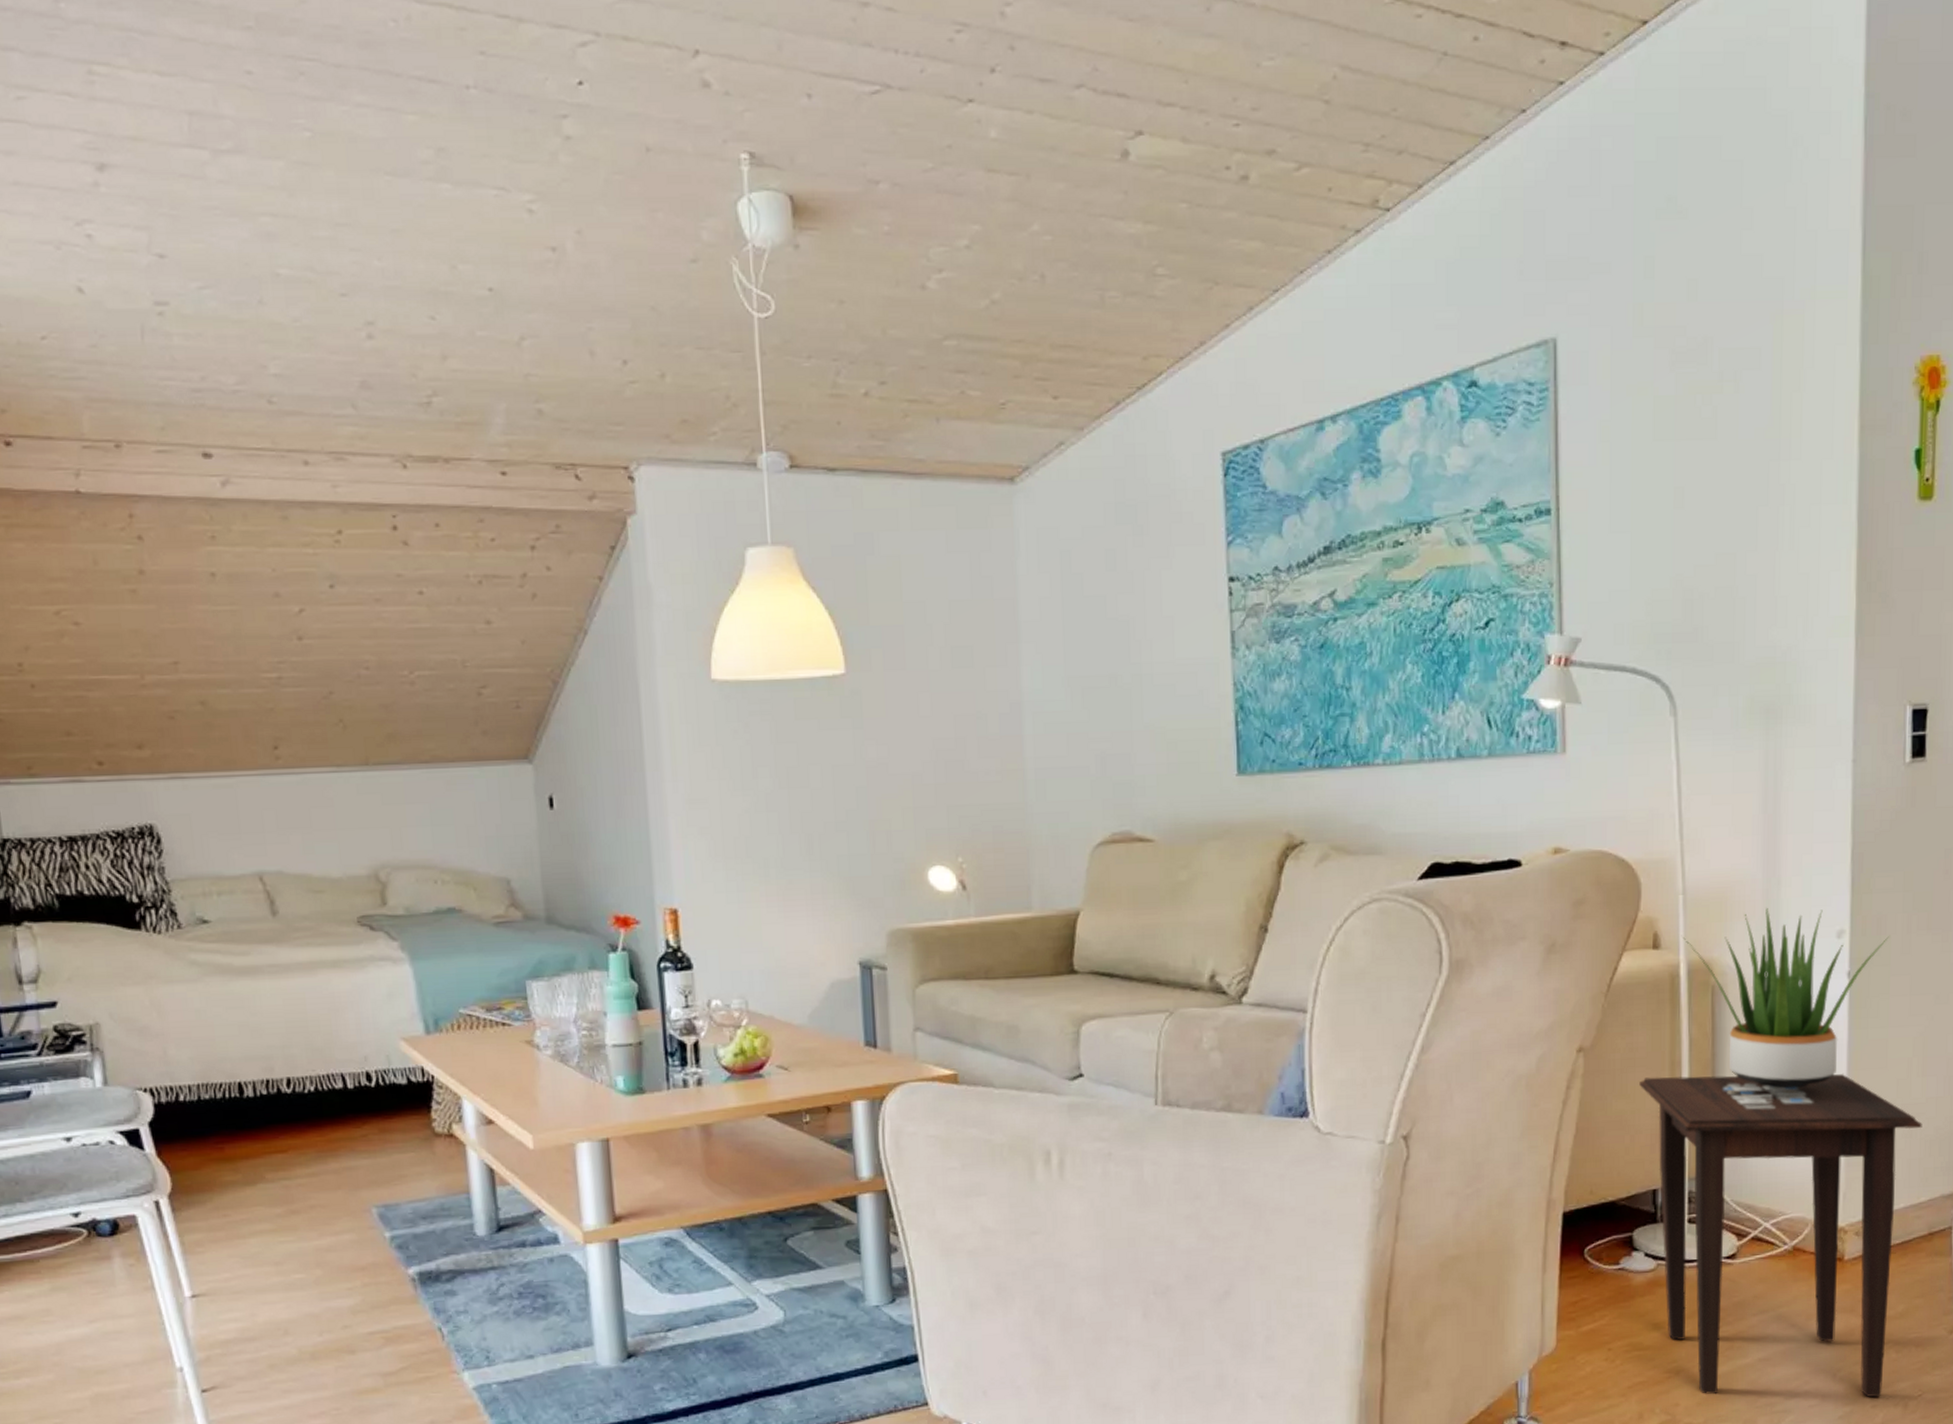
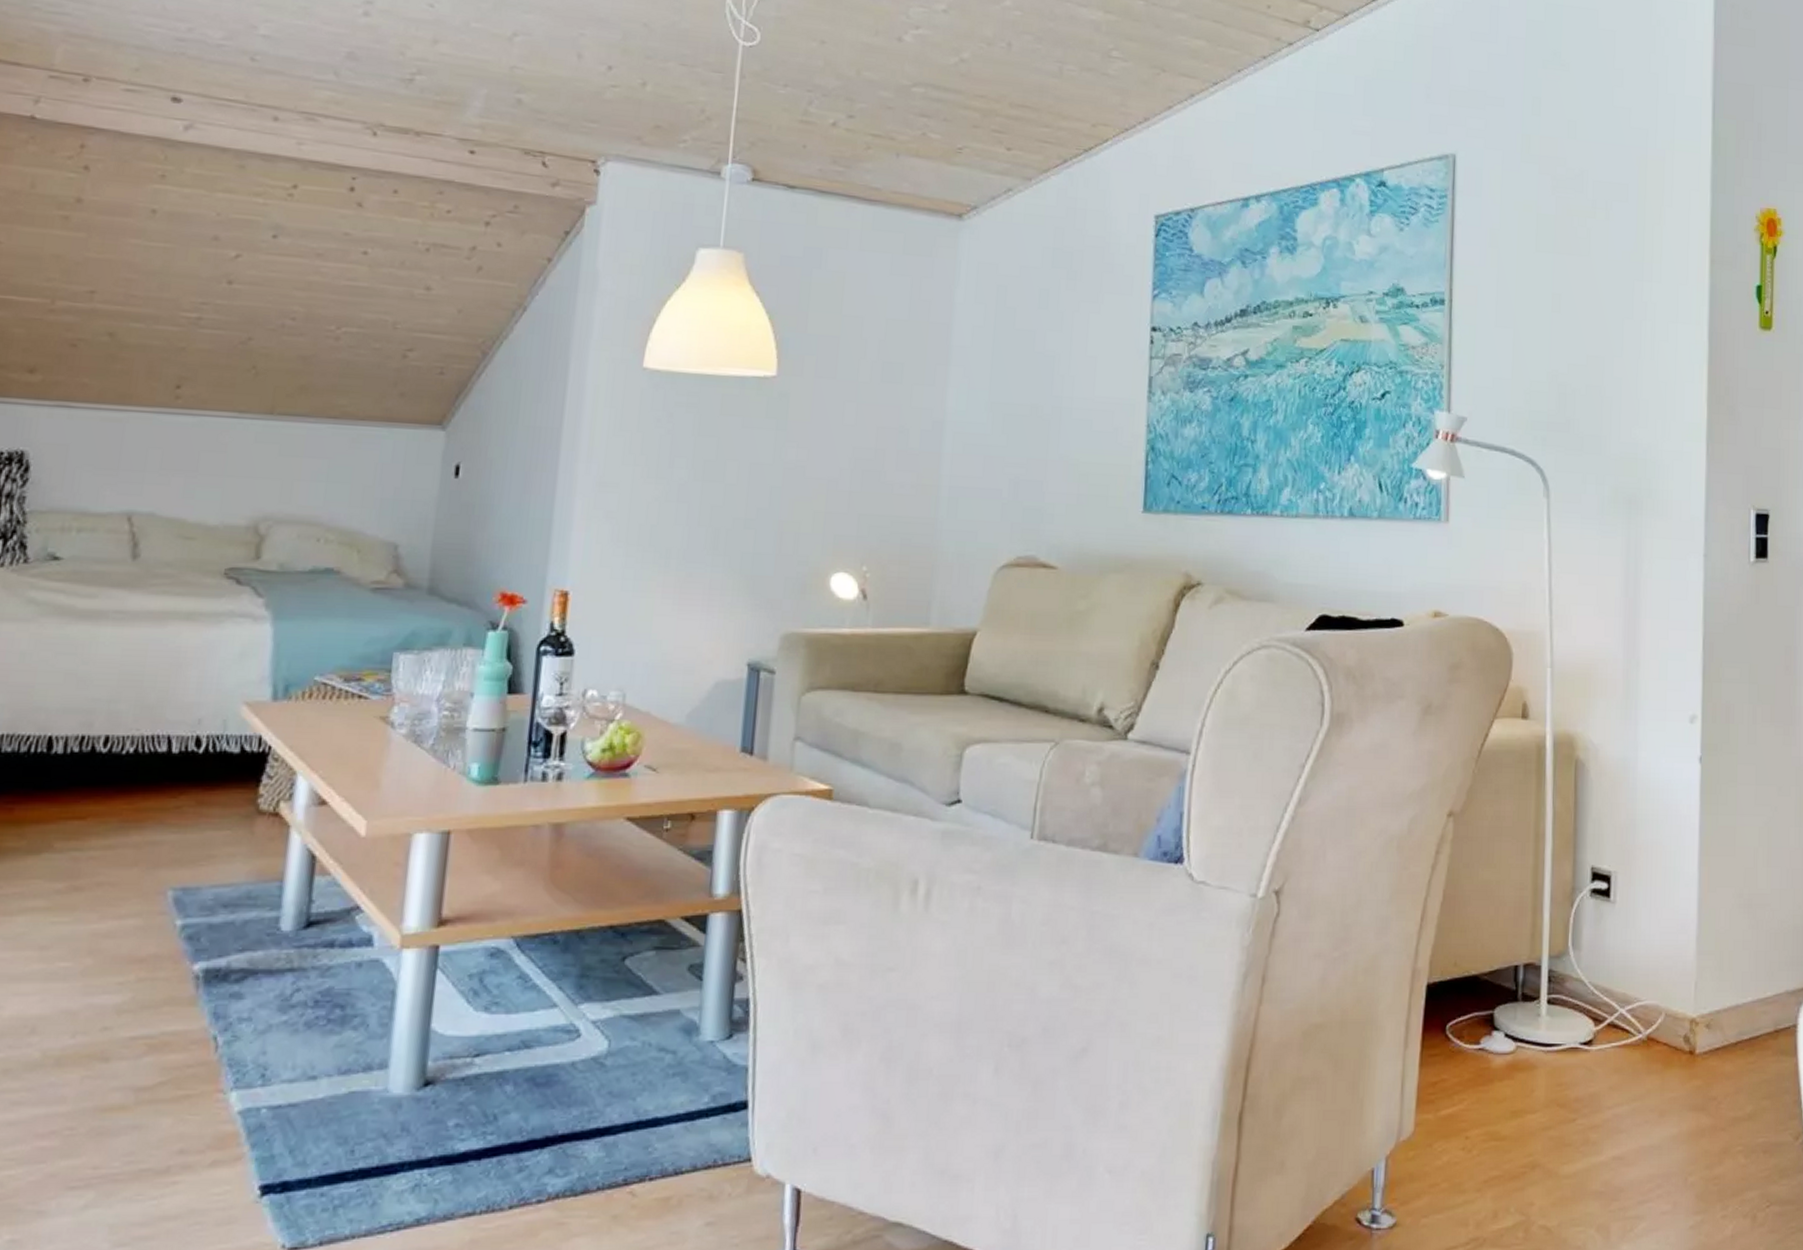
side table: present [1639,1074,1923,1398] -> none [1505,848,1768,1207]
potted plant: present [1681,908,1889,1089] -> none [1548,688,1736,870]

